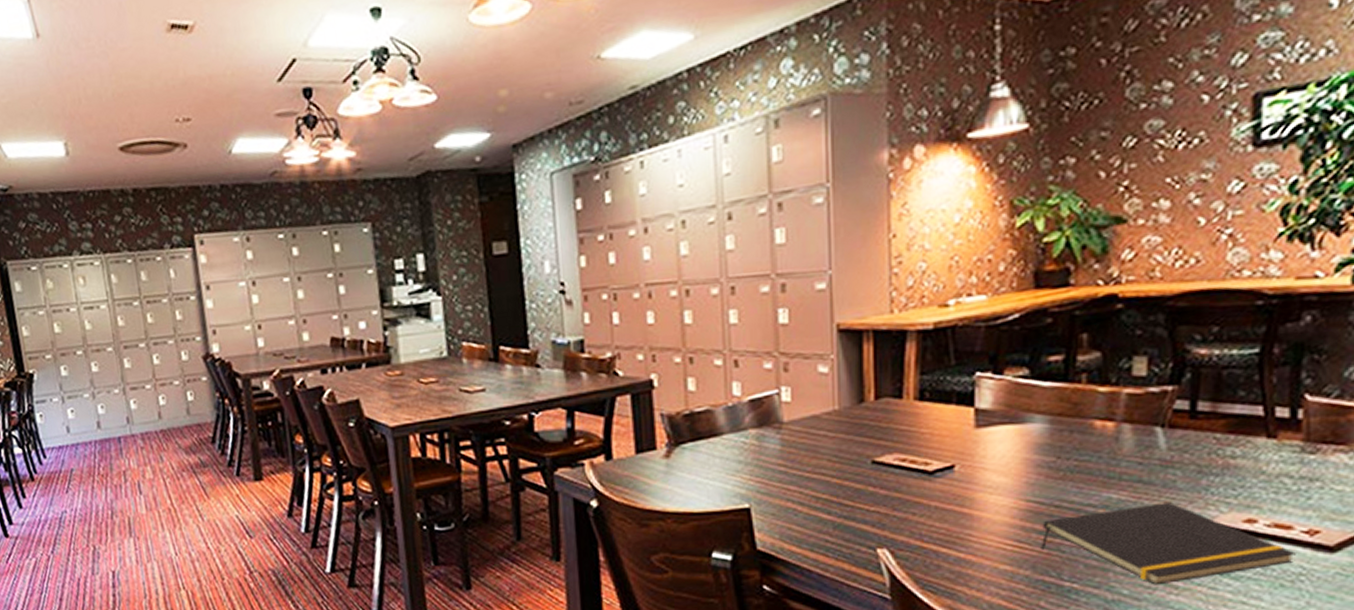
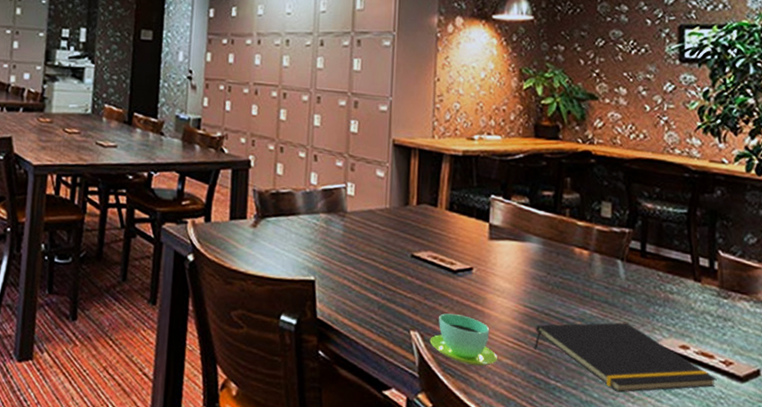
cup: none [902,522,992,578] -> present [429,313,497,367]

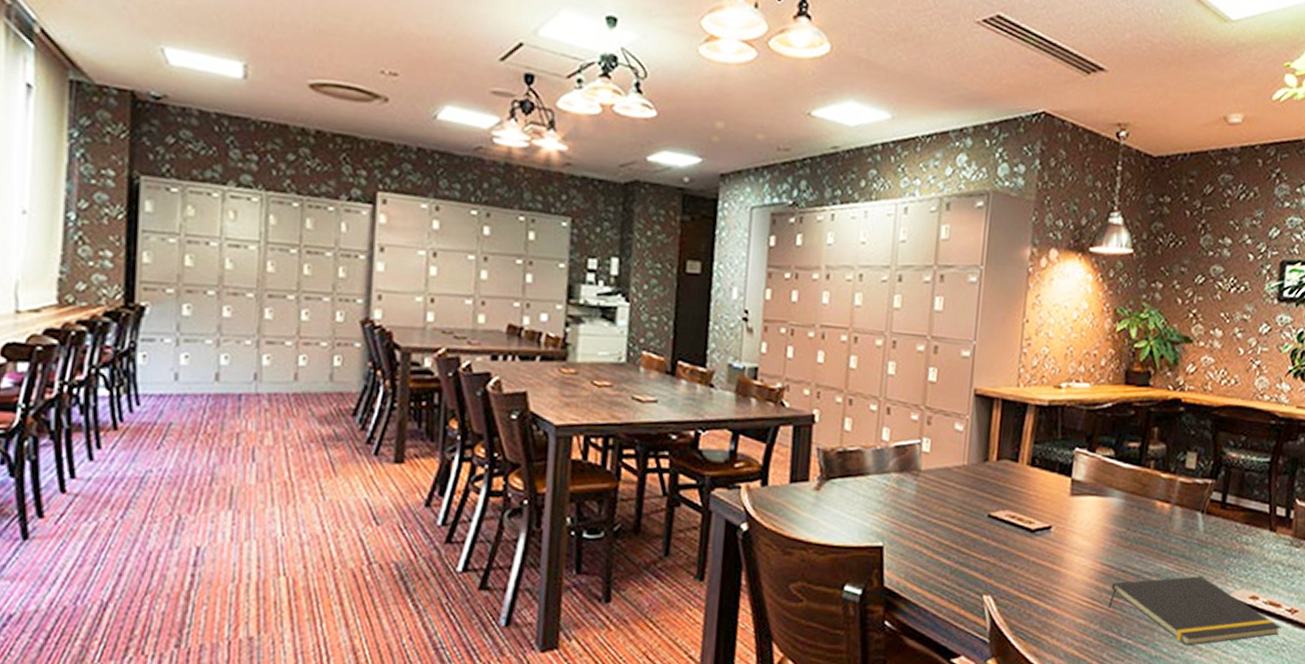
cup: present [429,313,497,367] -> none [1002,575,1071,628]

